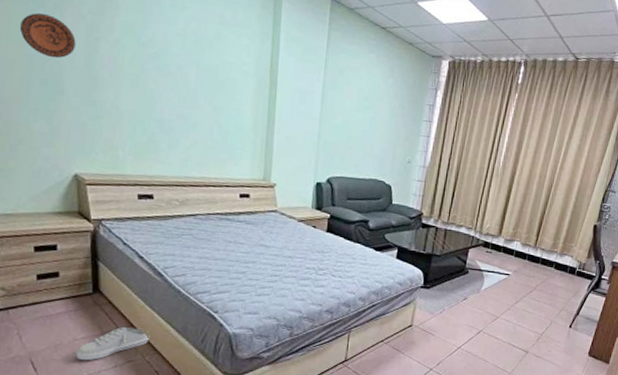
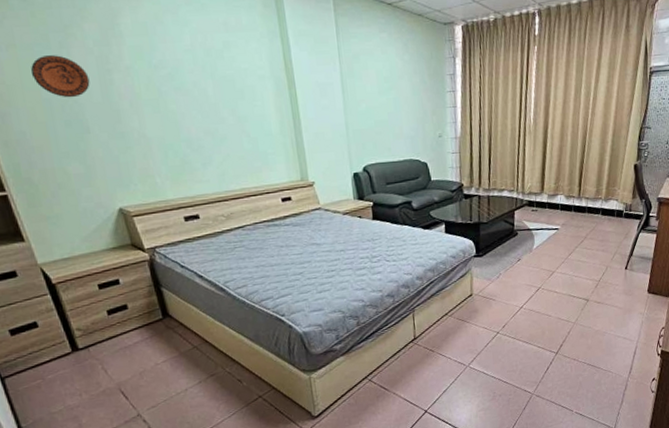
shoe: present [76,326,150,361] -> none [161,343,226,382]

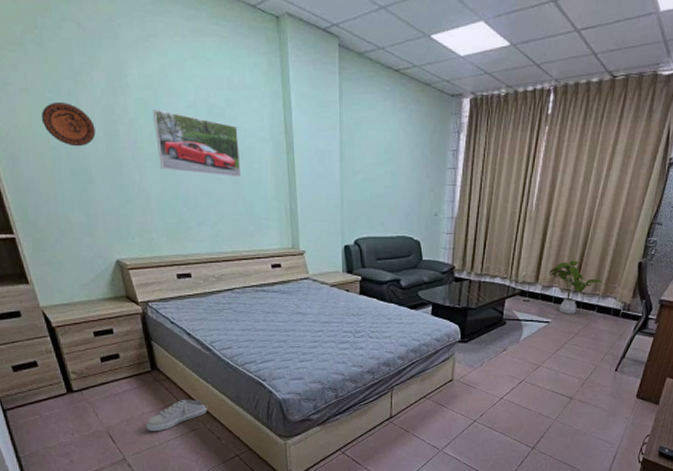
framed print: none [148,55,245,116] -> present [152,110,242,178]
shoe: none [161,343,226,382] -> present [146,399,208,432]
house plant: none [553,168,605,220] -> present [549,260,604,314]

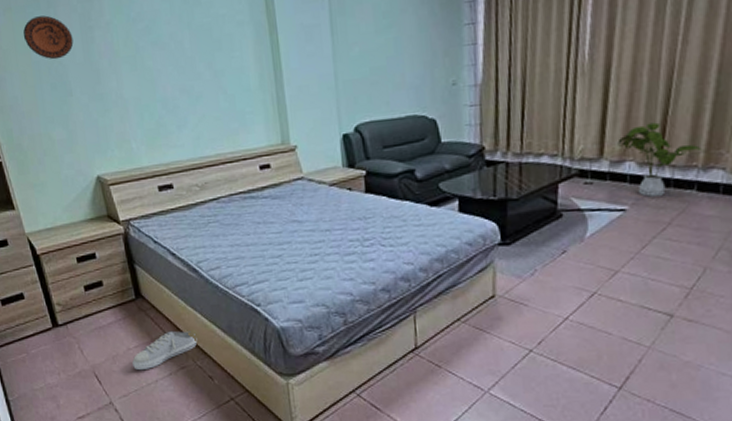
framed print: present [152,110,242,178] -> none [127,7,222,72]

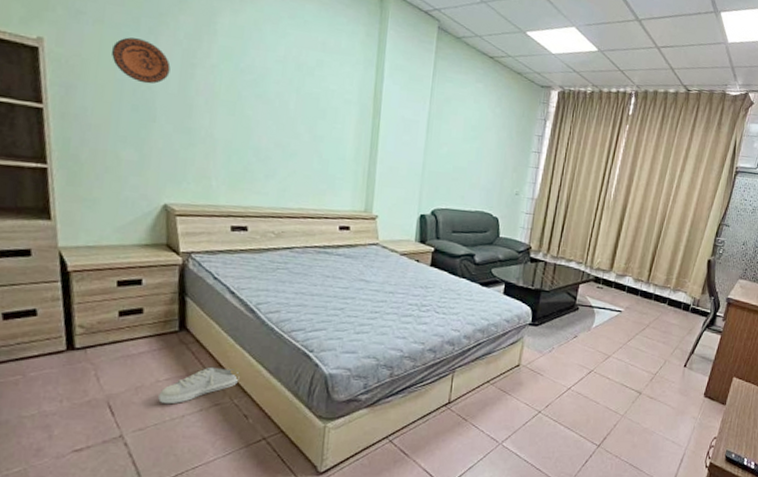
house plant: present [617,122,704,197] -> none [623,252,676,305]

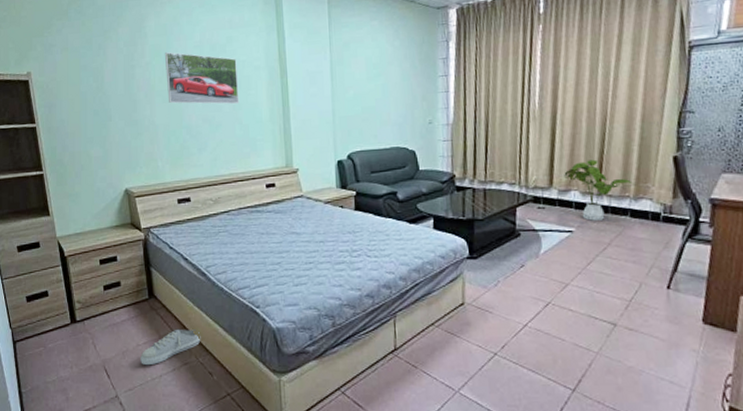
decorative plate: present [112,37,171,84] -> none [76,55,117,91]
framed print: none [235,59,325,136] -> present [164,52,239,104]
house plant: none [623,252,676,305] -> present [564,159,634,221]

